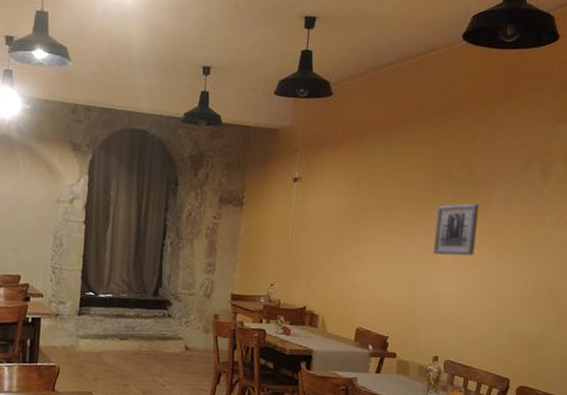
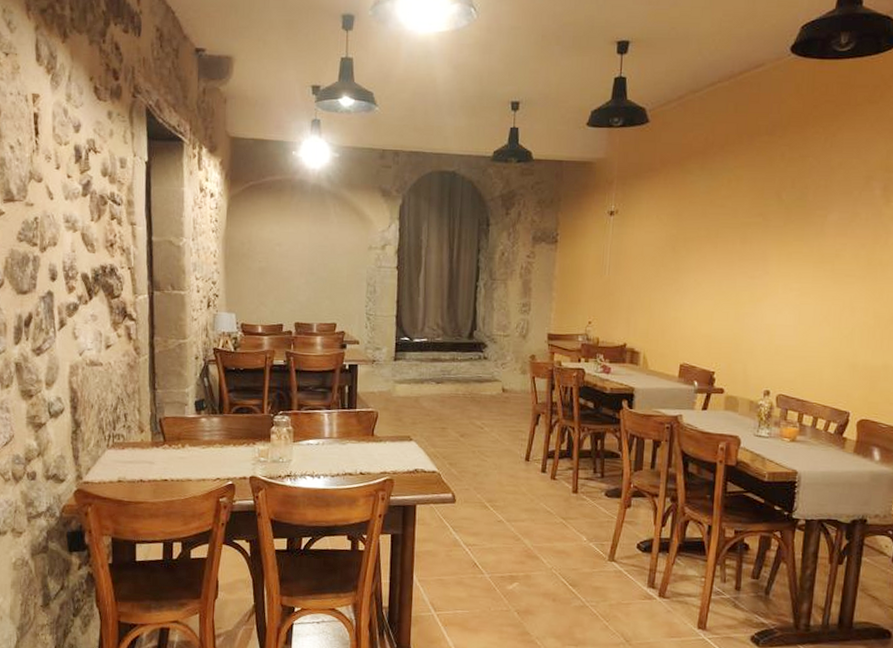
wall art: present [433,203,480,256] -> none [762,227,813,284]

